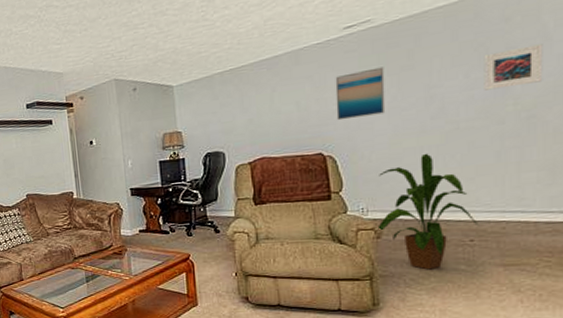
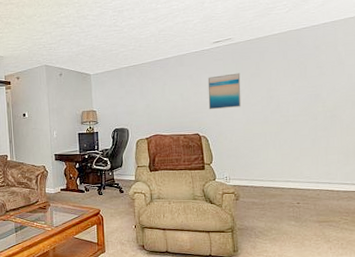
house plant: present [376,153,479,270] -> none [235,137,303,225]
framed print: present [484,44,543,91] -> none [303,66,339,95]

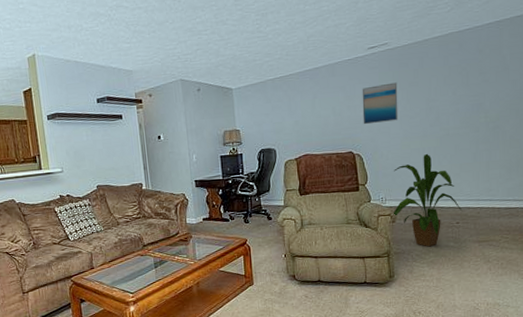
house plant: none [235,137,303,225] -> present [392,153,463,247]

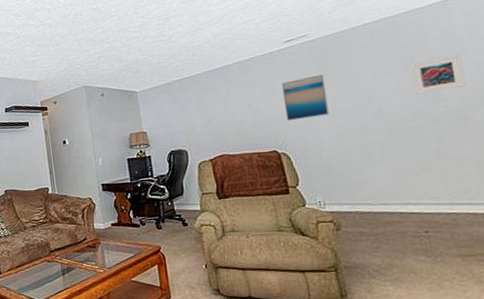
house plant: present [392,153,463,247] -> none [331,150,432,261]
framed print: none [465,72,503,105] -> present [410,54,466,94]

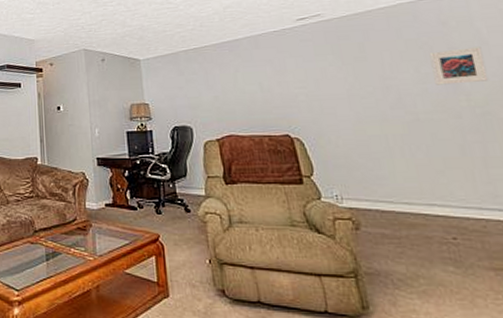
wall art: present [281,74,330,121] -> none [294,56,346,104]

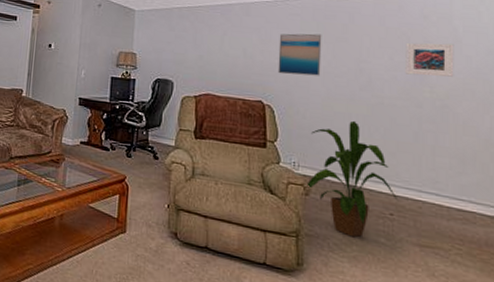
wall art: none [294,56,346,104] -> present [278,33,322,76]
house plant: none [348,142,459,270] -> present [305,120,399,238]

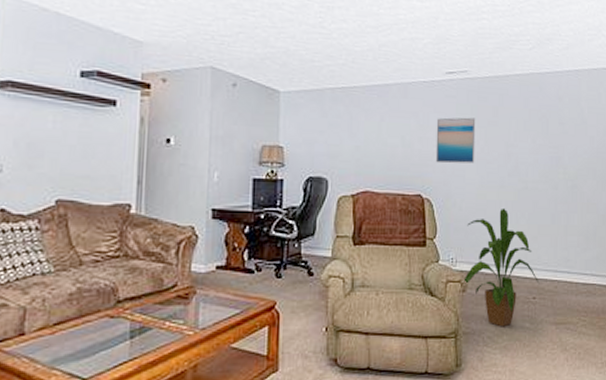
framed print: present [405,43,454,77] -> none [545,124,581,158]

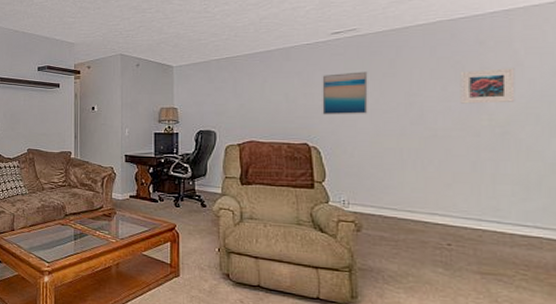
house plant: present [462,208,540,327] -> none [356,155,457,269]
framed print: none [545,124,581,158] -> present [460,68,515,104]

